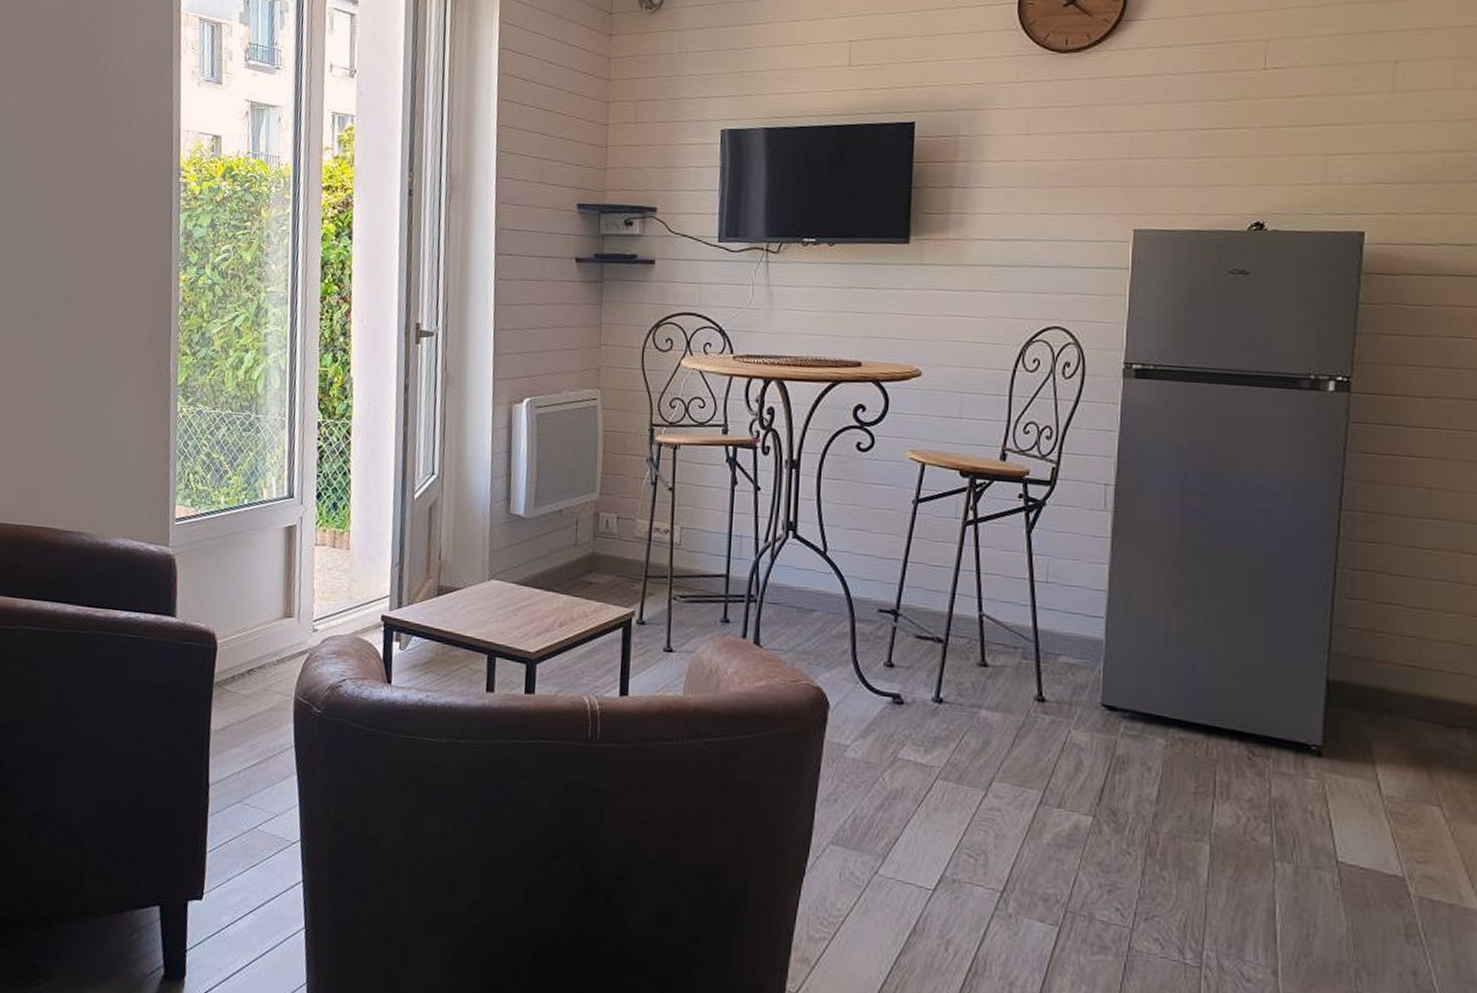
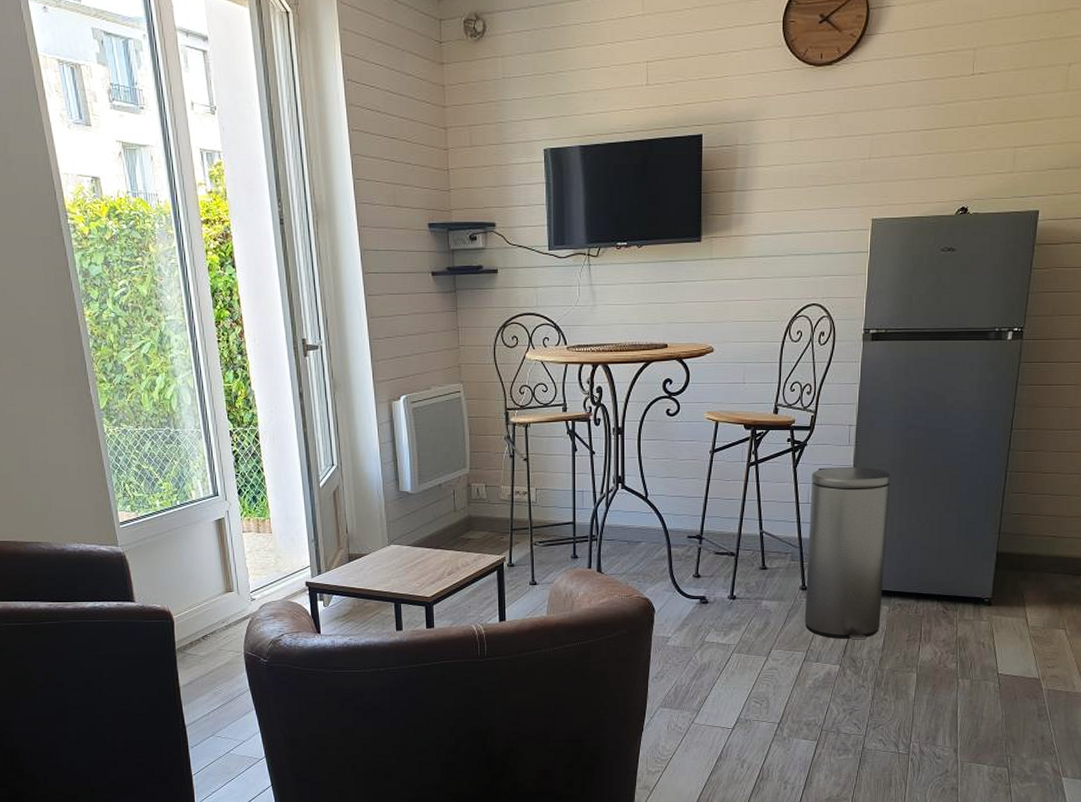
pedal bin: none [1040,536,1166,784] -> present [804,466,891,640]

